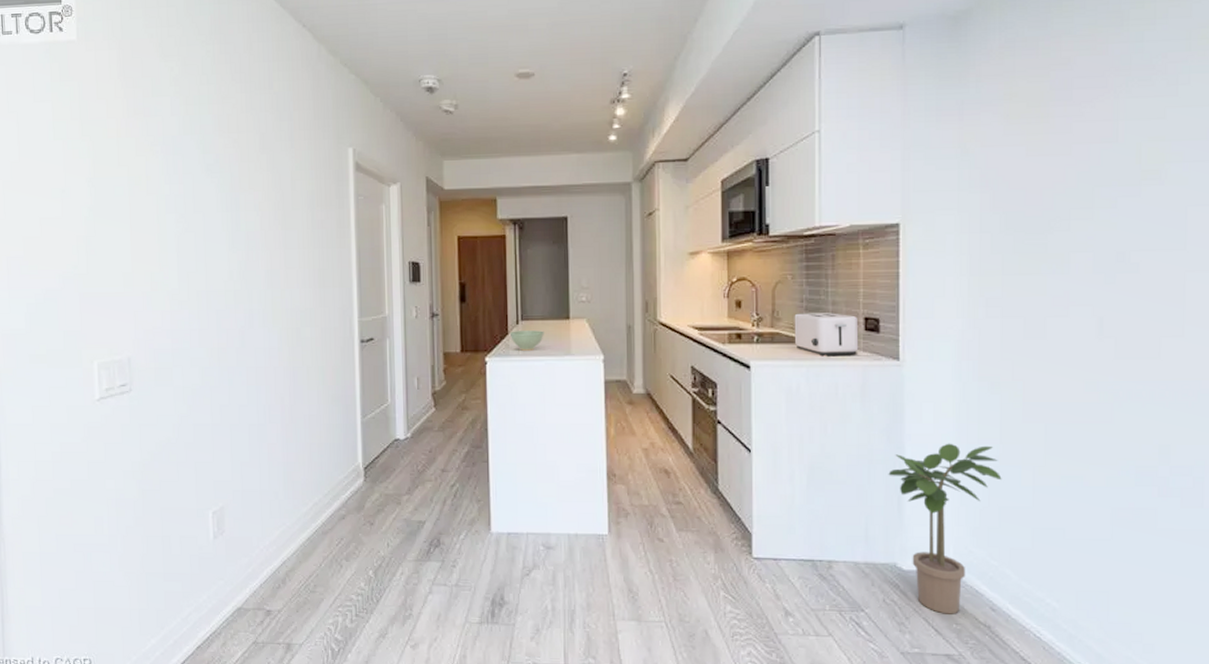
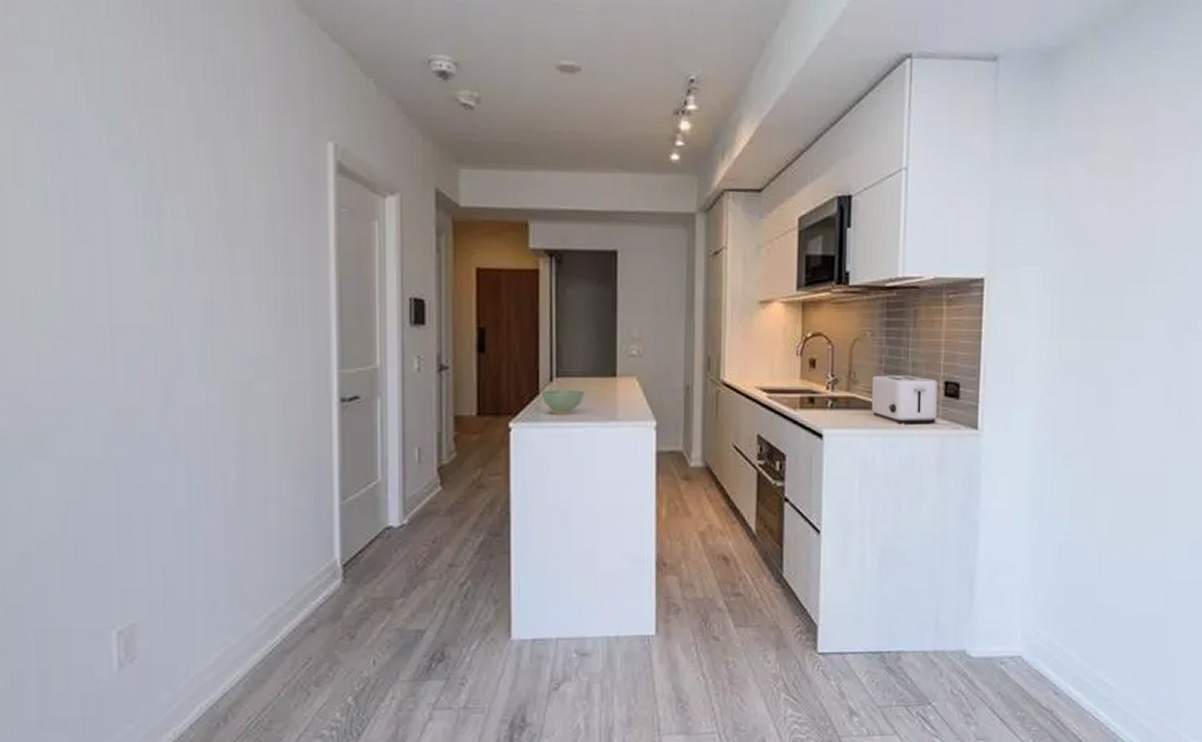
potted plant: present [888,443,1002,614] -> none [961,519,1070,702]

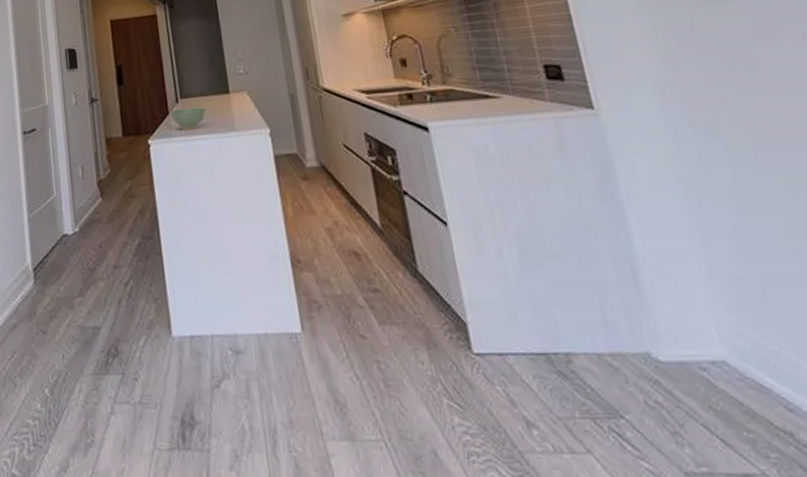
toaster: present [871,375,939,423] -> none [465,63,545,111]

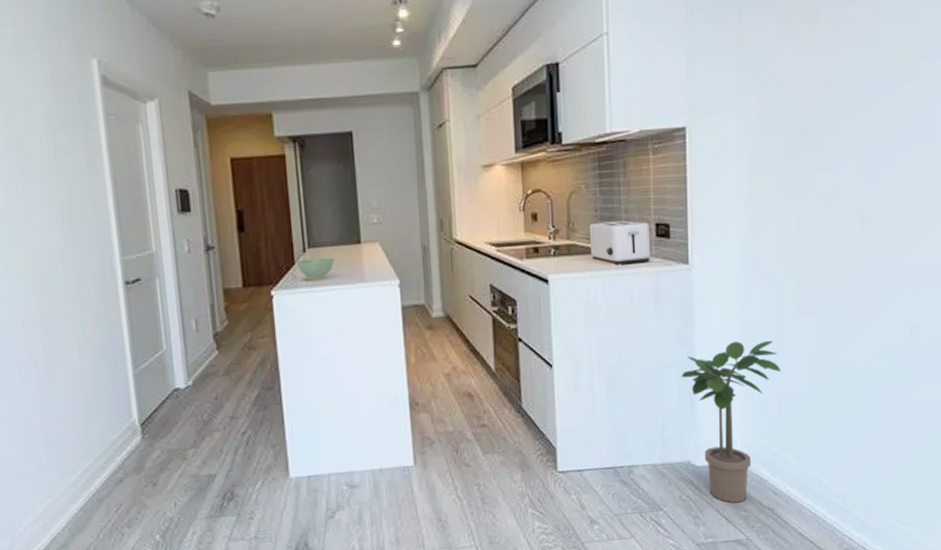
toaster: none [465,63,545,111] -> present [589,220,651,265]
potted plant: none [612,199,753,418] -> present [681,340,781,503]

